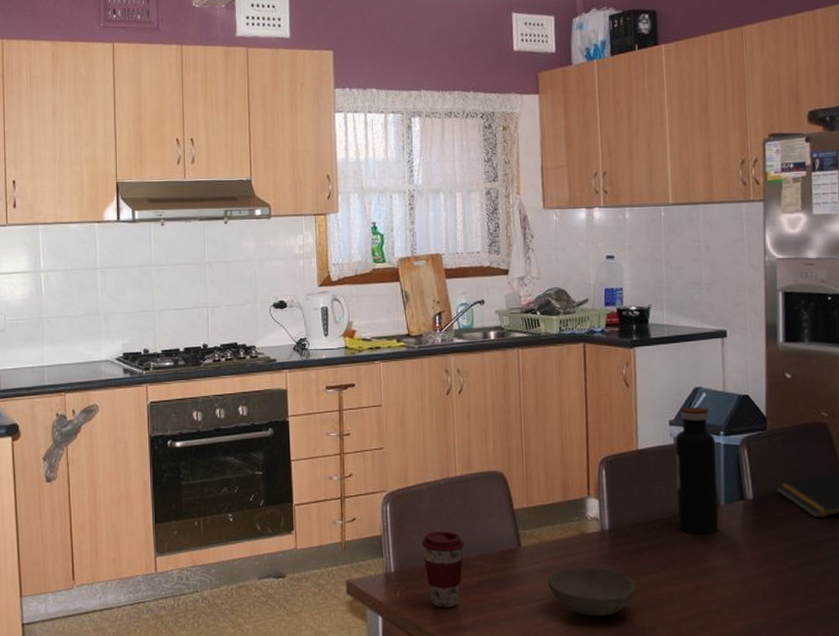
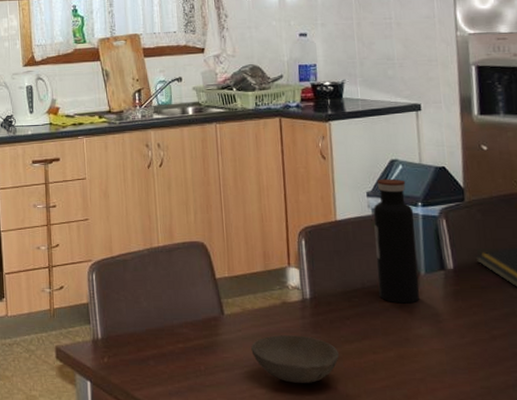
coffee cup: present [421,531,465,608] -> none [127,299,169,374]

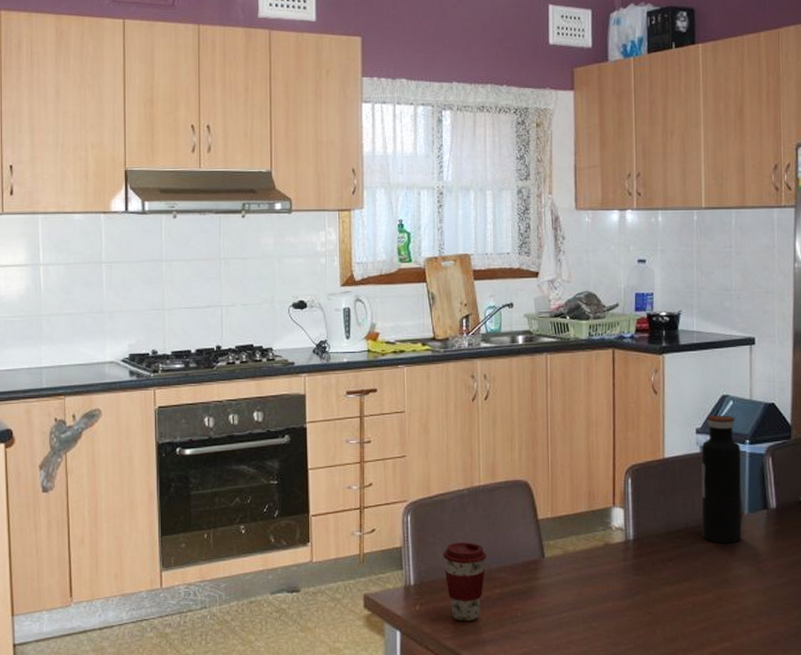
coffee cup: none [127,299,169,374] -> present [443,542,487,621]
bowl: present [251,335,339,383] -> none [571,578,659,627]

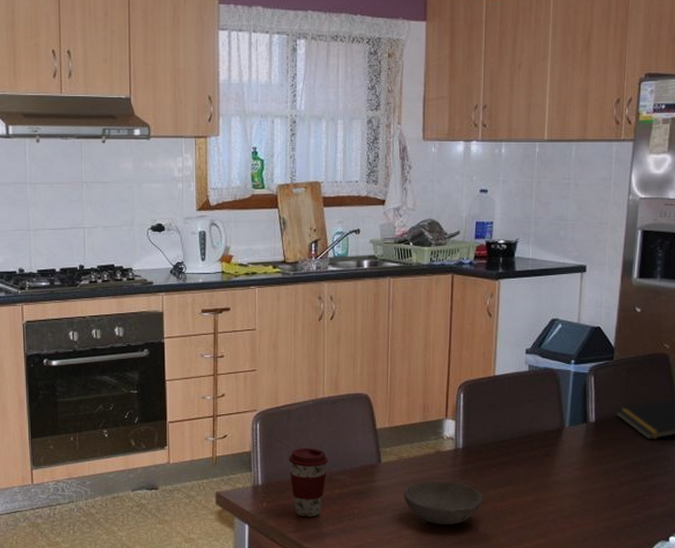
bowl: none [571,578,659,627] -> present [403,482,483,524]
water bottle: present [701,415,742,544] -> none [525,337,567,453]

